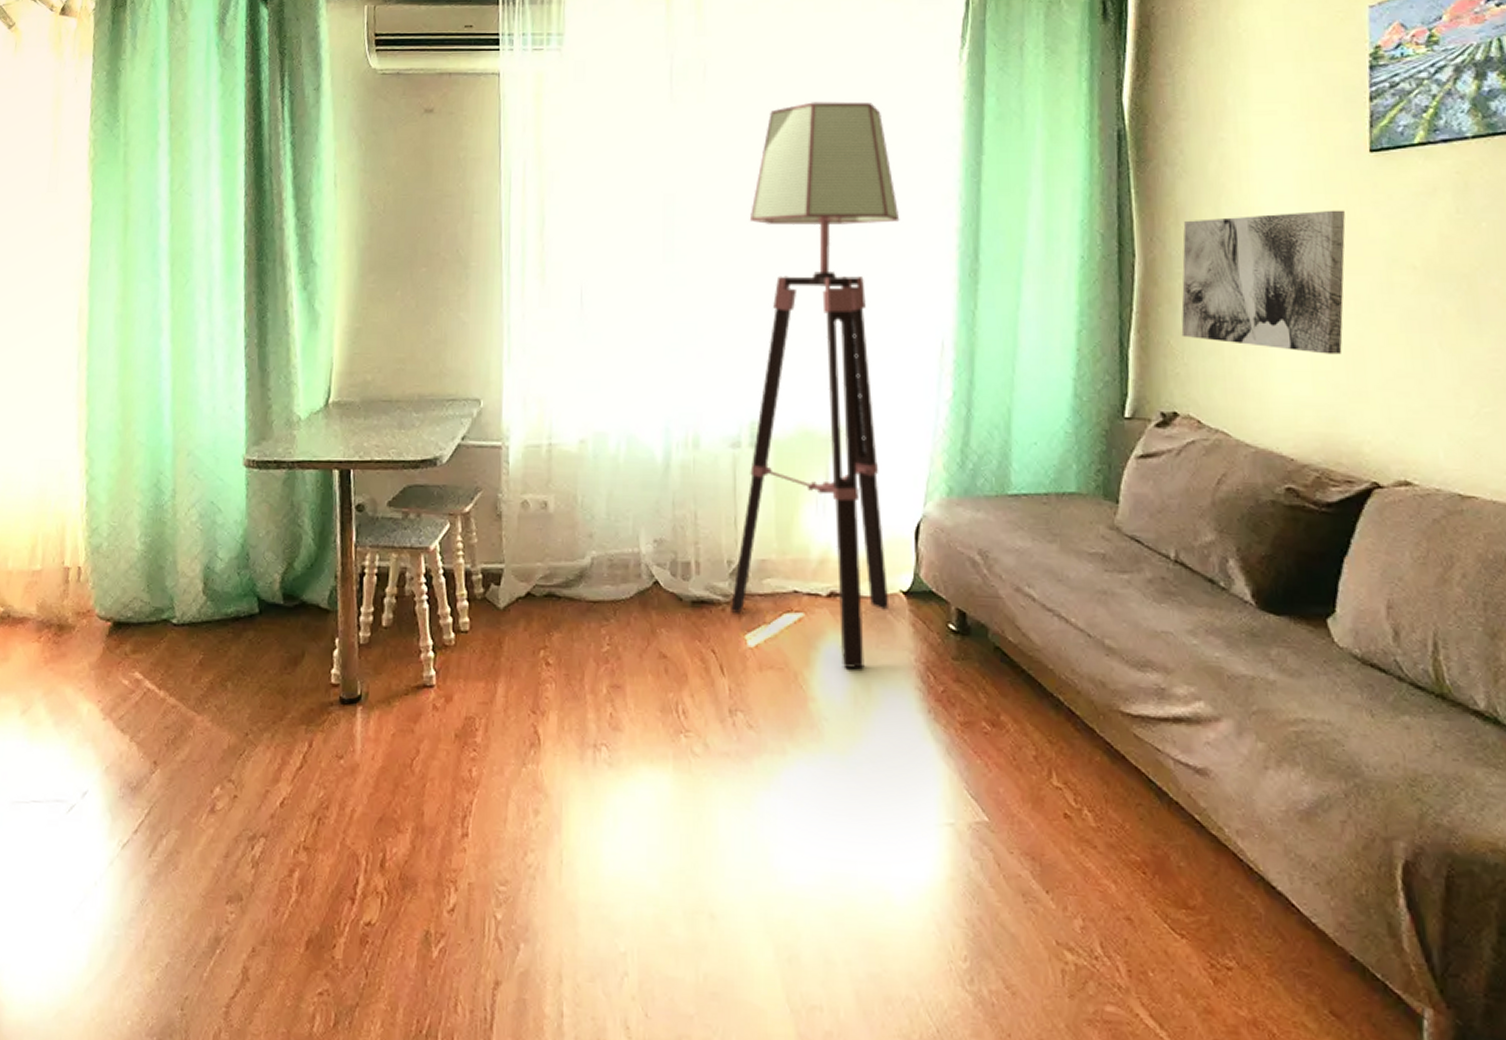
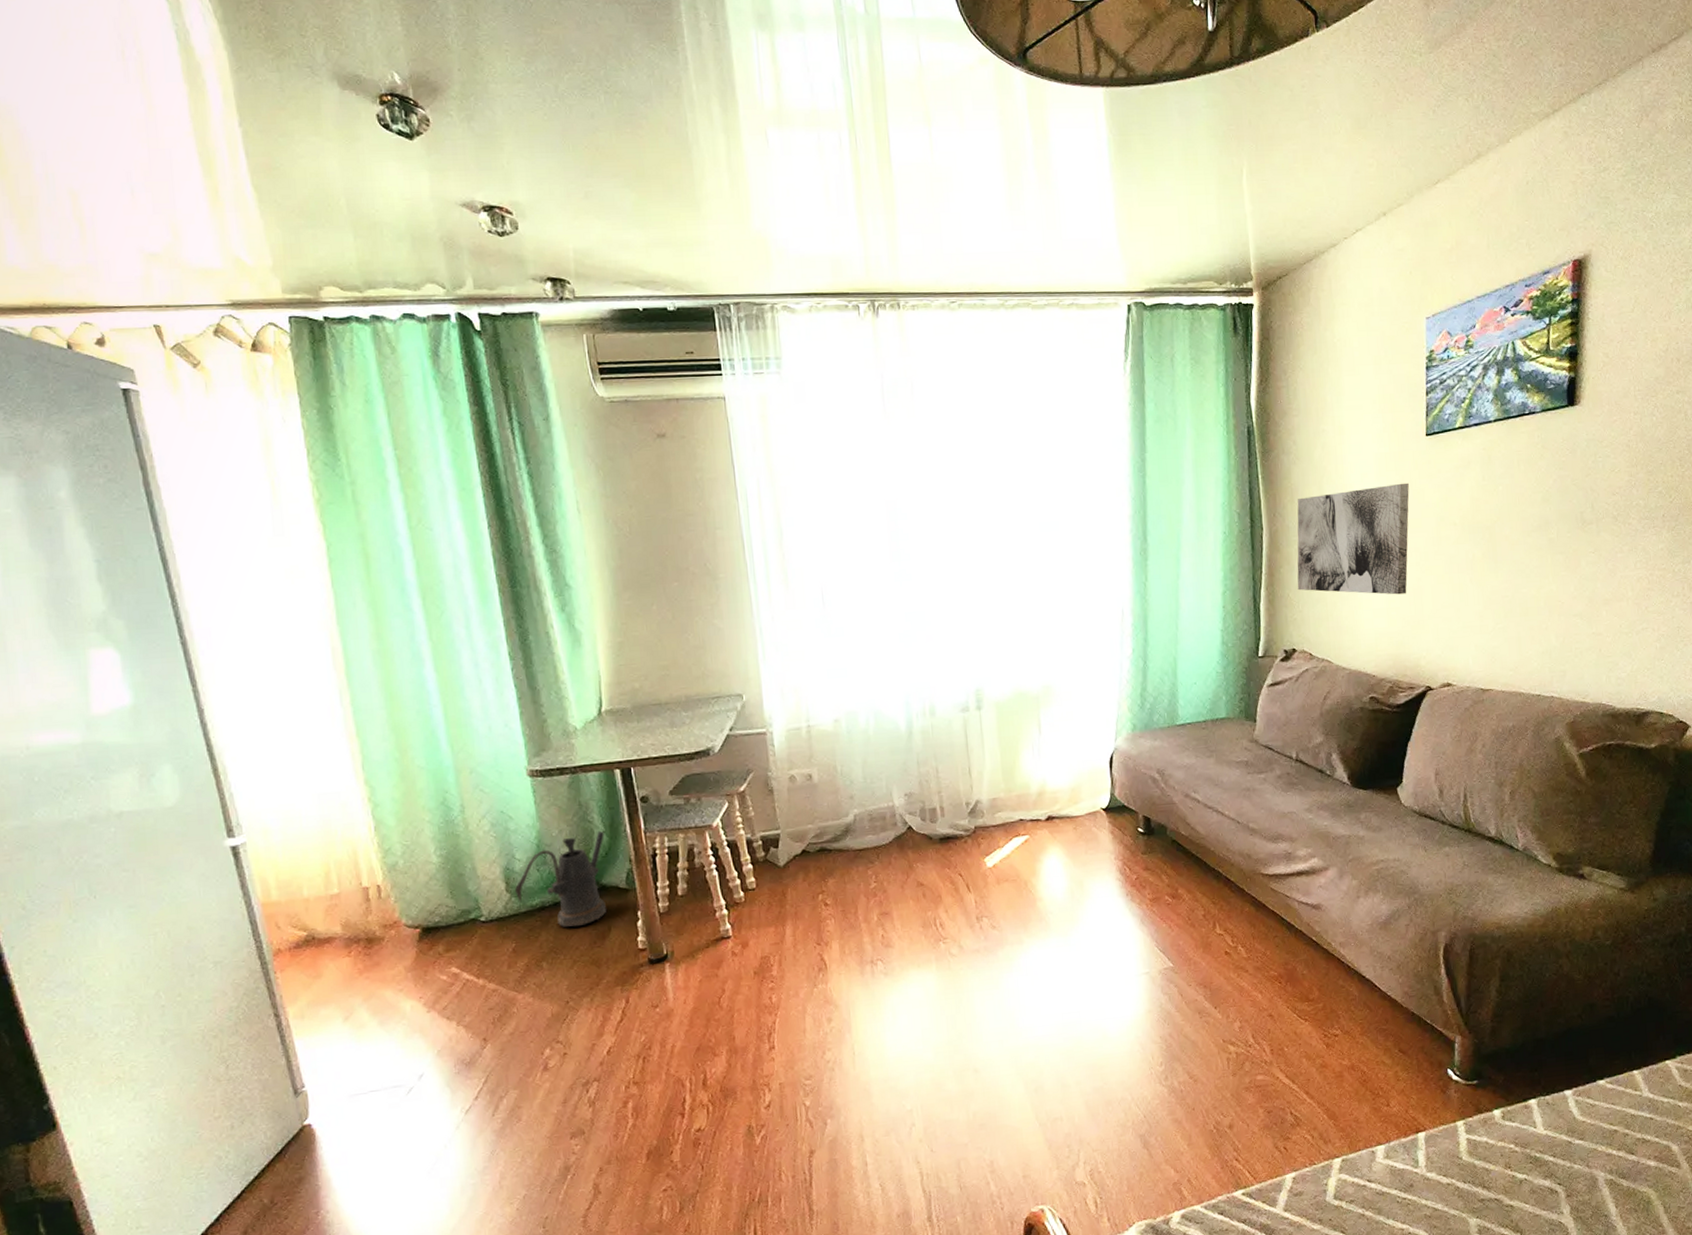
watering can: none [212,537,314,647] -> present [515,830,607,928]
floor lamp: present [731,102,900,670] -> none [961,411,1094,873]

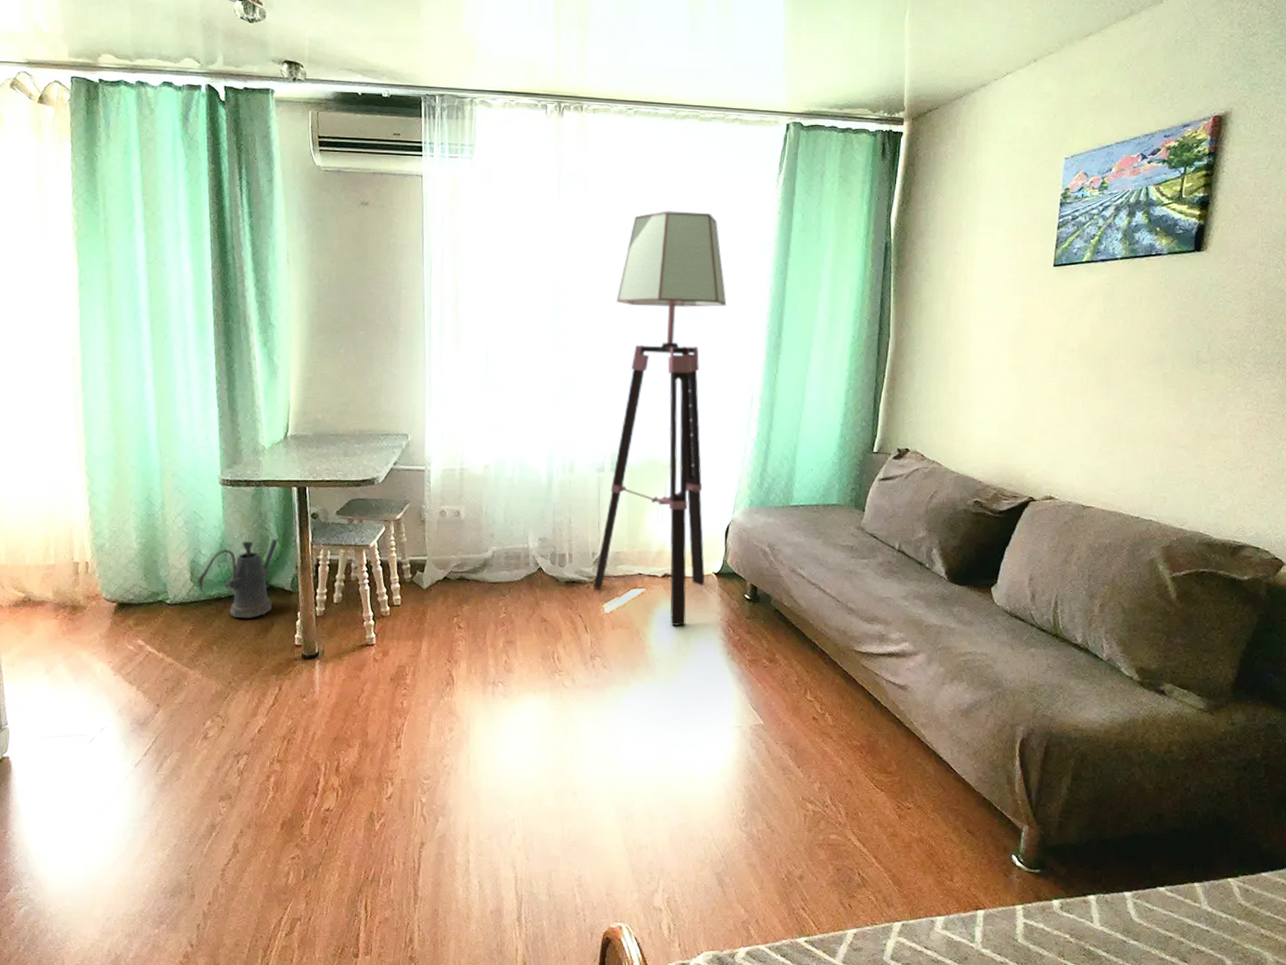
floor lamp: none [961,411,1094,873] -> present [594,211,727,627]
wall art: present [1297,482,1410,595] -> none [916,307,1032,410]

